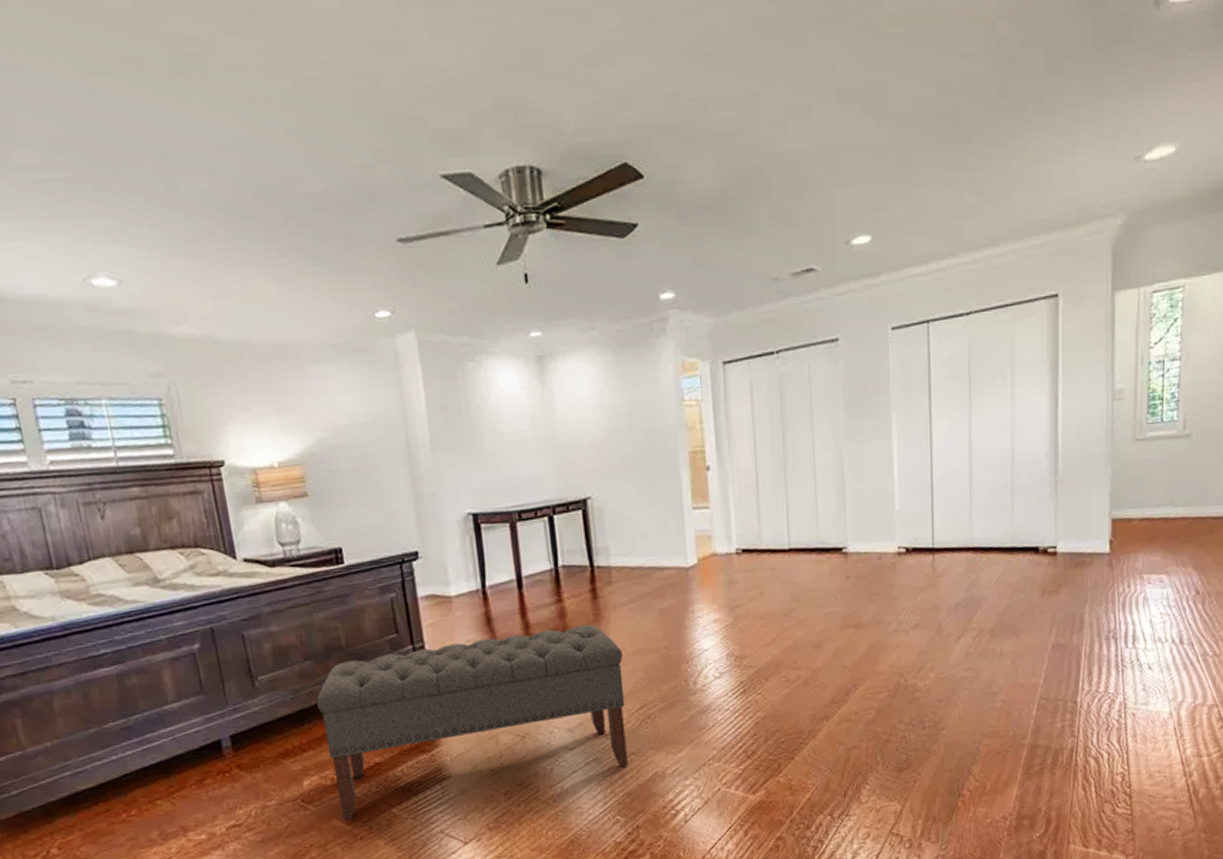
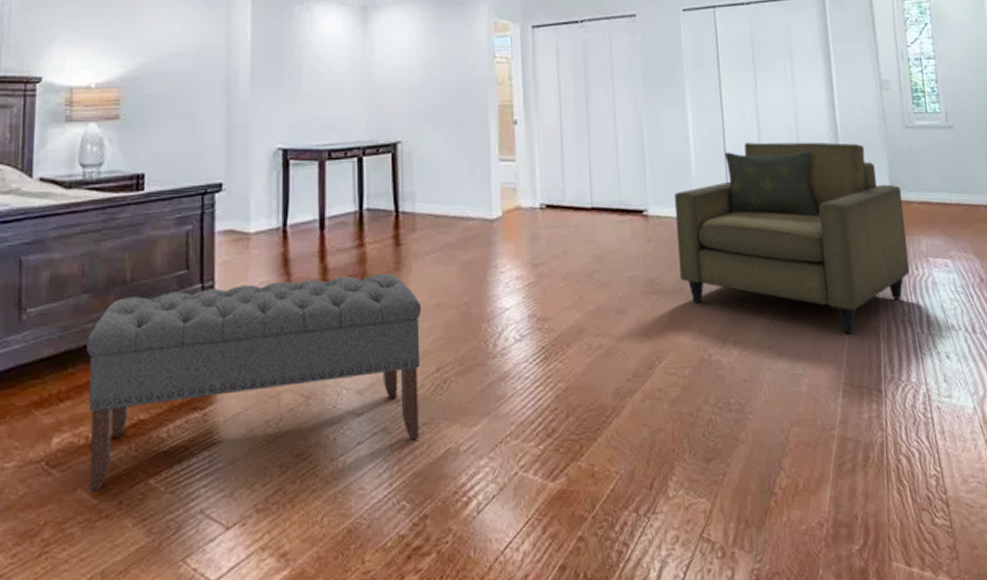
armchair: none [875,462,1122,653] -> present [674,142,910,335]

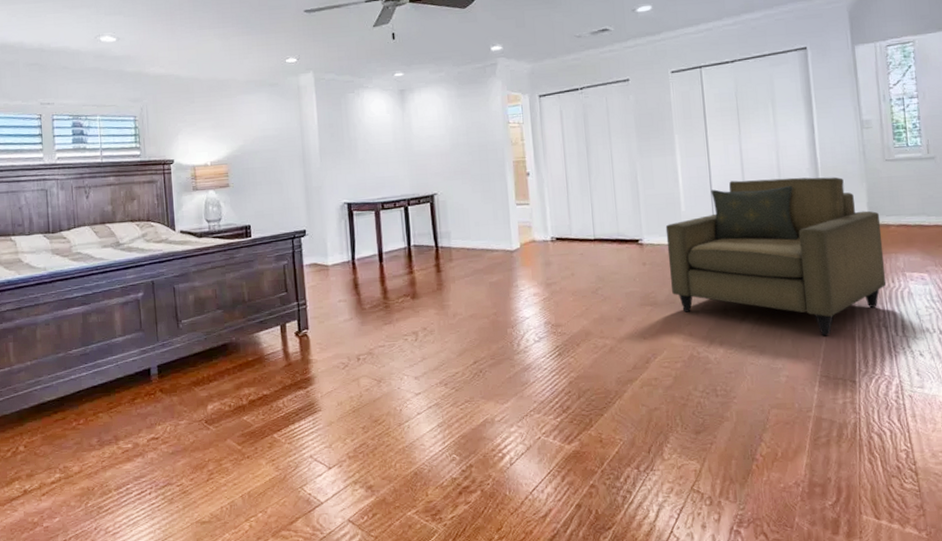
bench: present [87,273,421,491] -> none [223,292,463,440]

